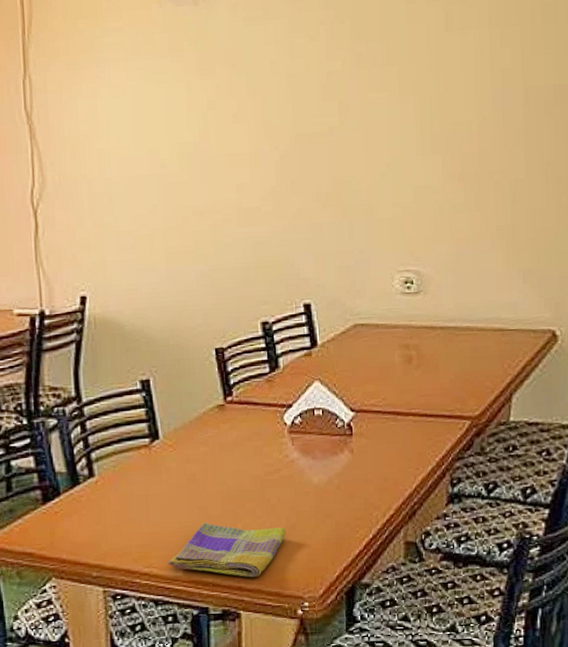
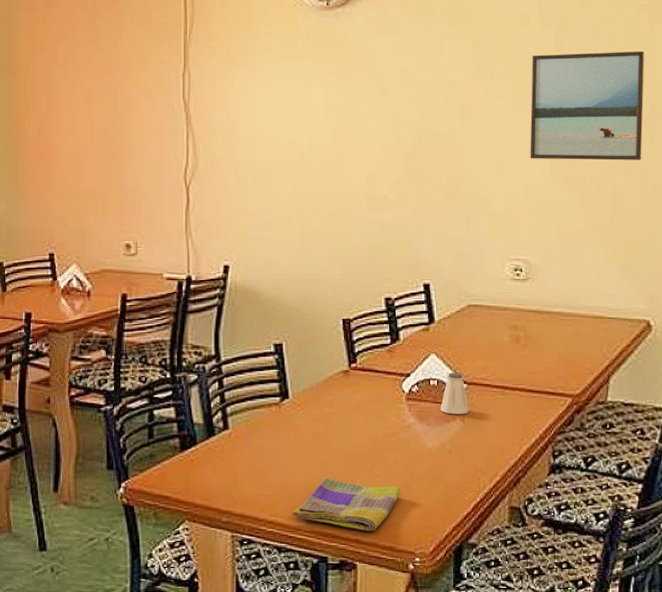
saltshaker: none [327,400,358,446] -> present [441,373,469,415]
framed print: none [418,25,547,157] -> present [530,51,645,161]

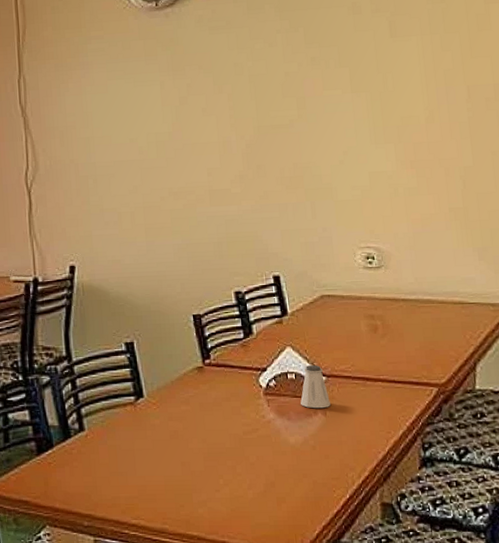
dish towel: present [292,477,401,531] -> none [154,477,266,532]
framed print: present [530,51,645,161] -> none [366,32,490,146]

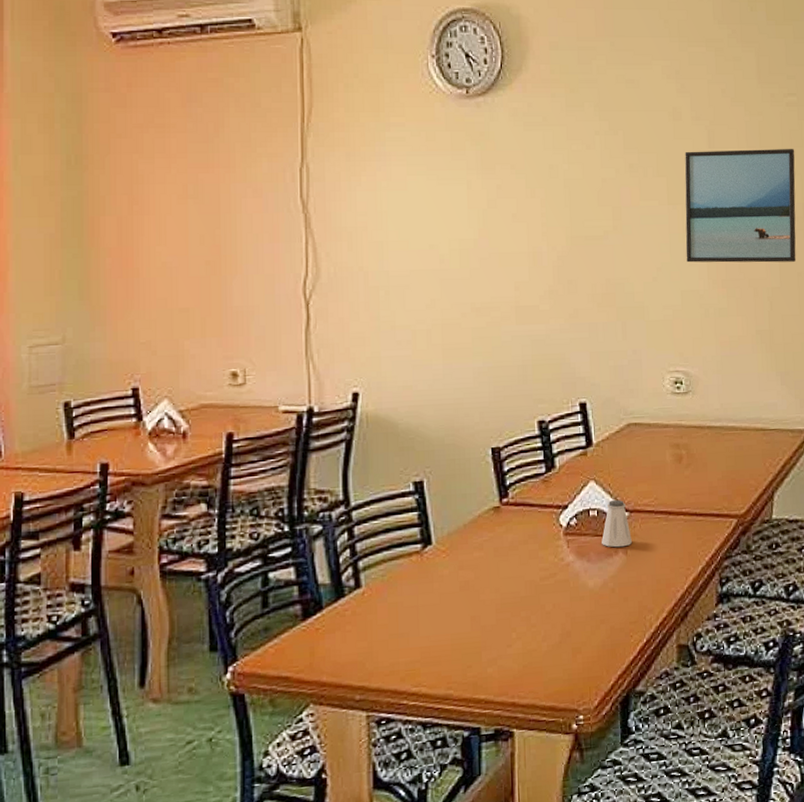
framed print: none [366,32,490,146] -> present [684,149,796,263]

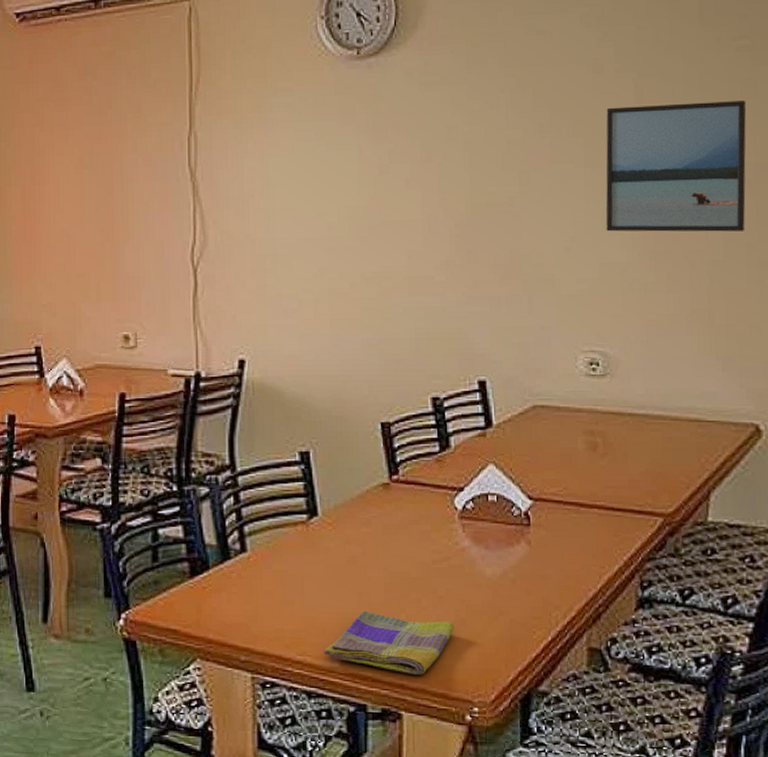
dish towel: none [438,633,561,692] -> present [323,610,455,675]
saltshaker: present [602,500,632,548] -> none [501,487,536,537]

